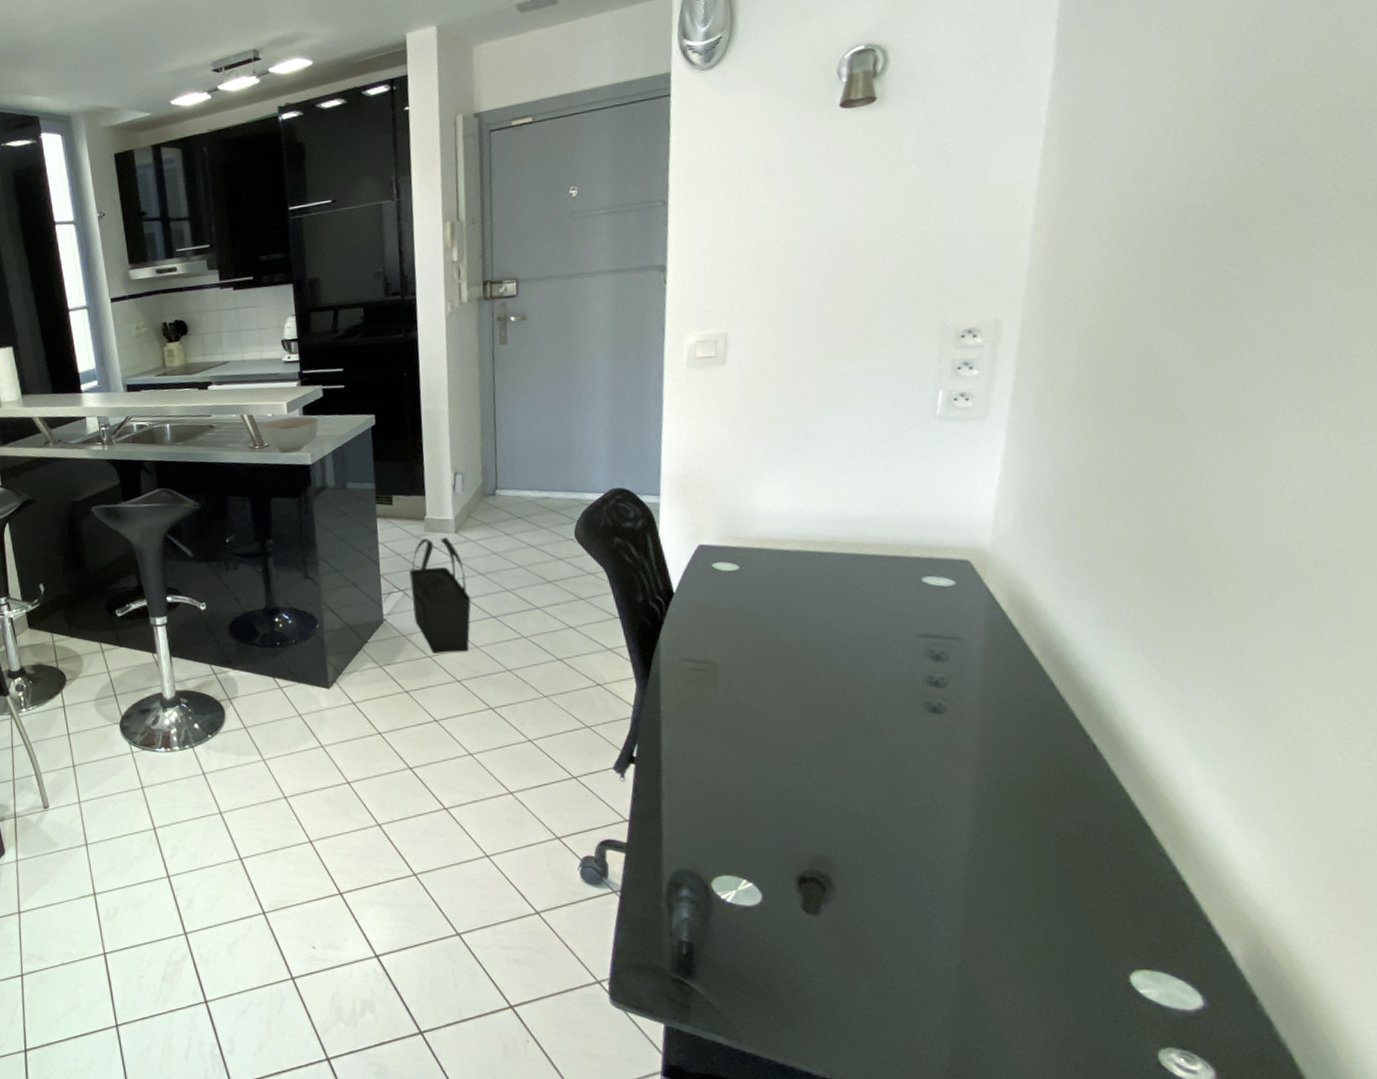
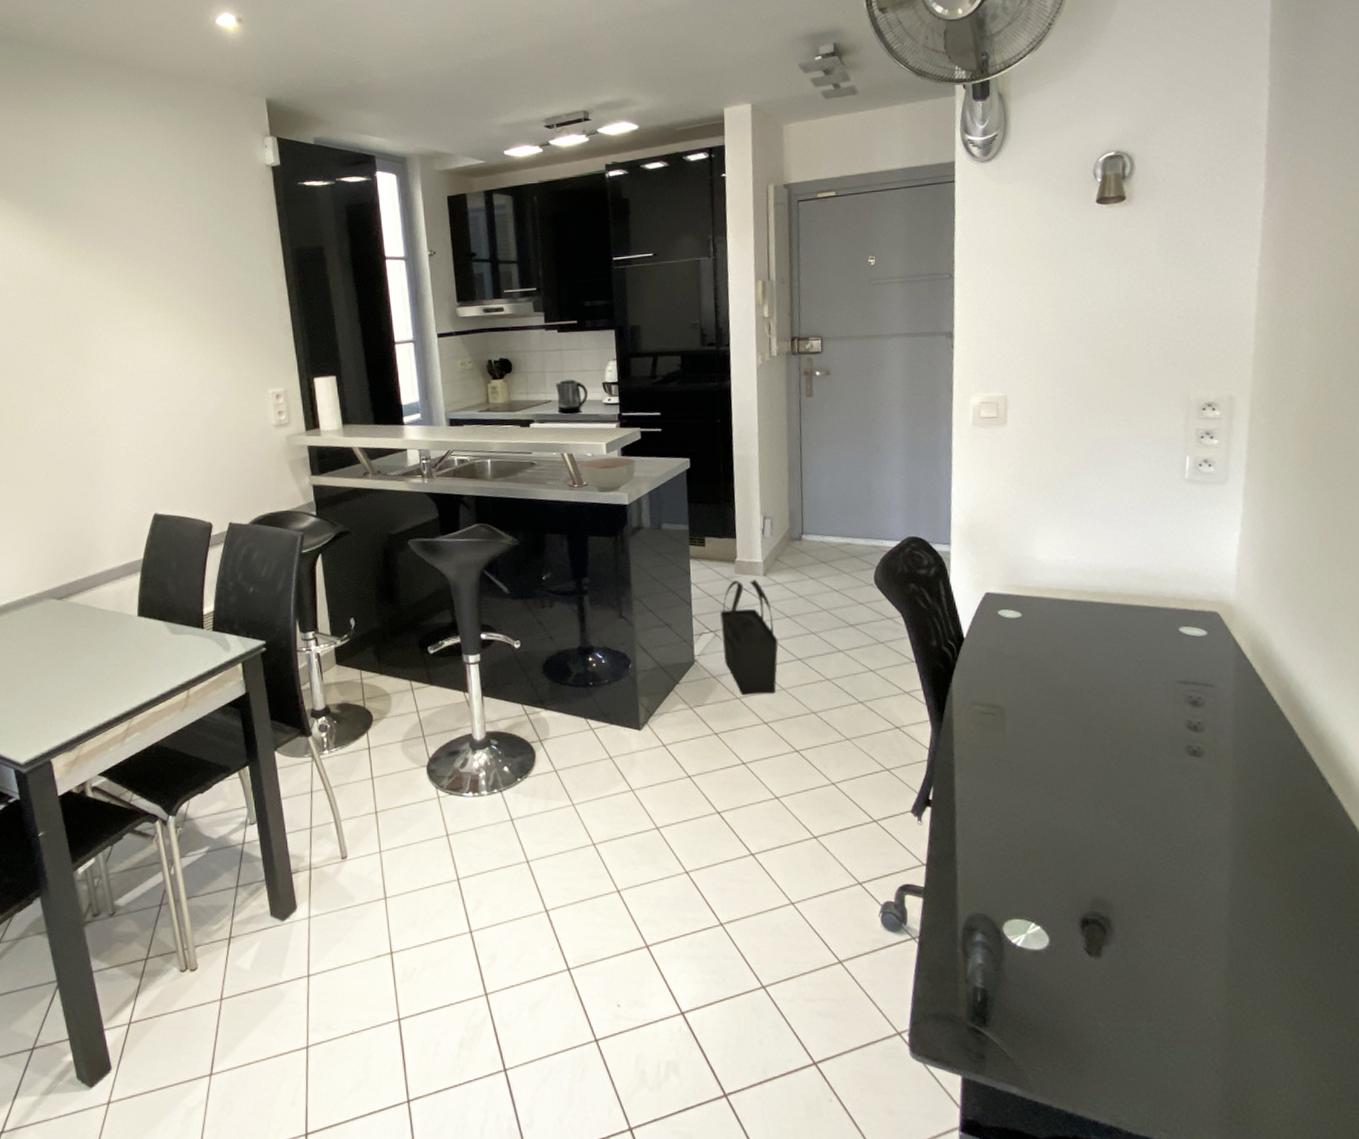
kettle: none [233,338,267,375] -> present [556,379,588,415]

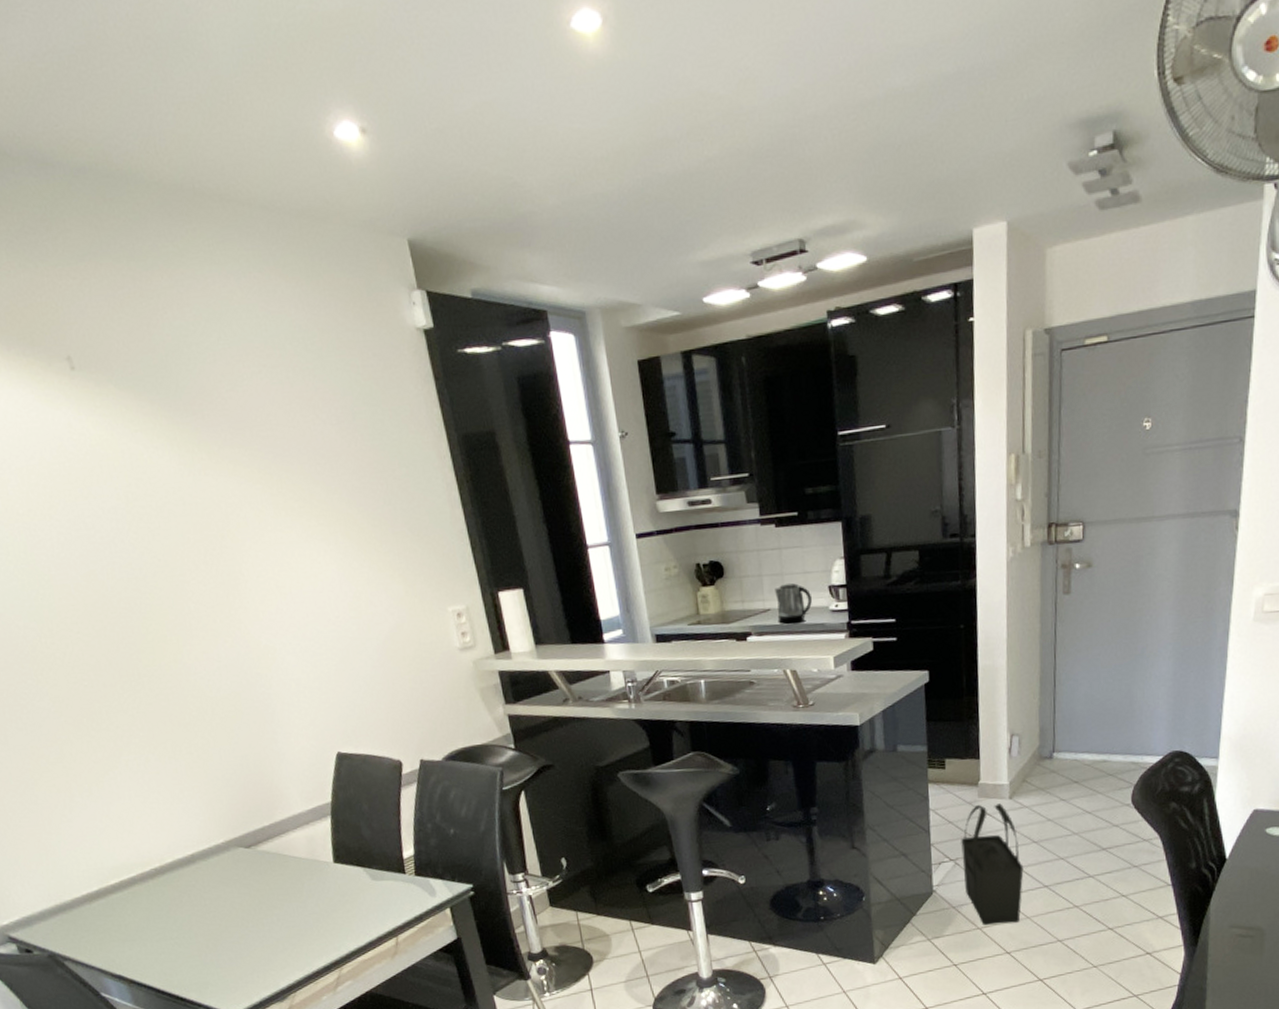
bowl: present [579,456,636,492] -> none [804,671,868,712]

